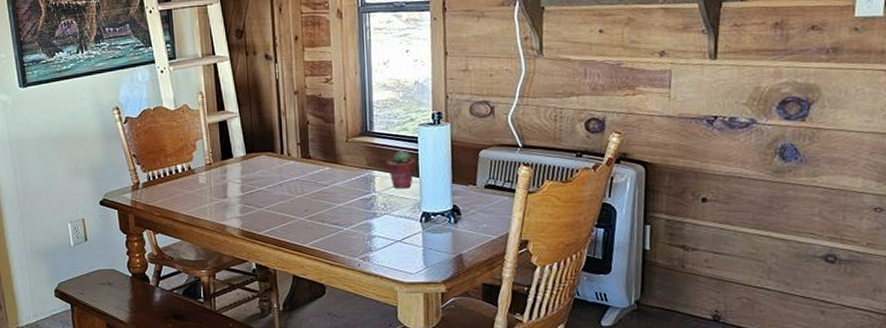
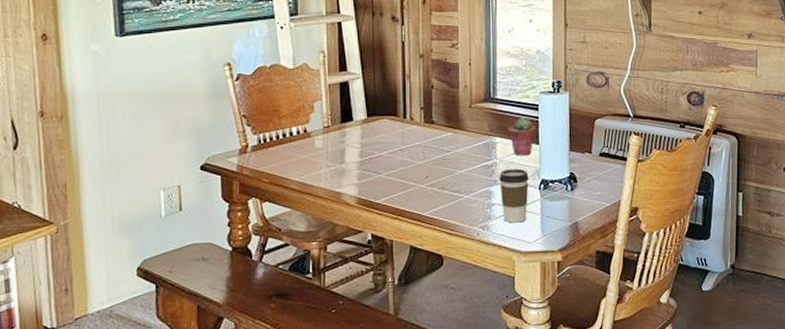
coffee cup: none [378,201,410,255] -> present [499,168,529,223]

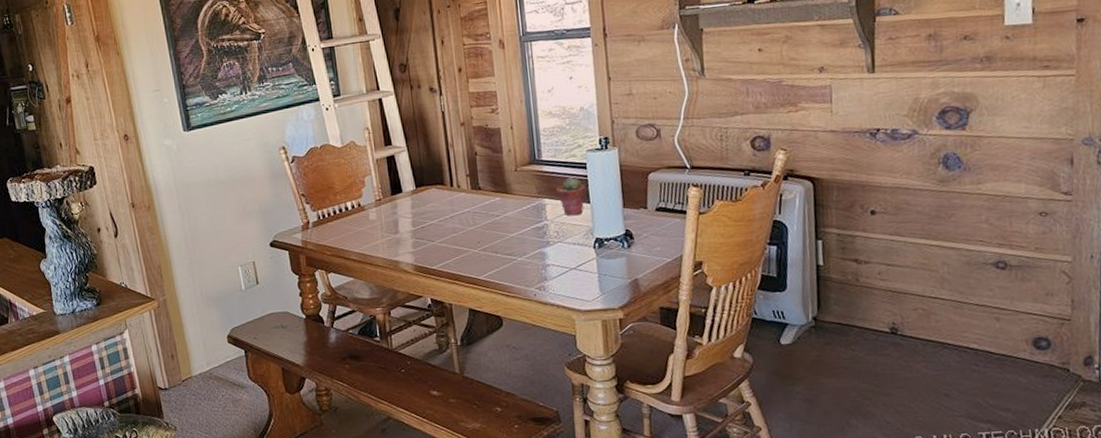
coffee cup: present [499,168,529,223] -> none [551,228,584,283]

